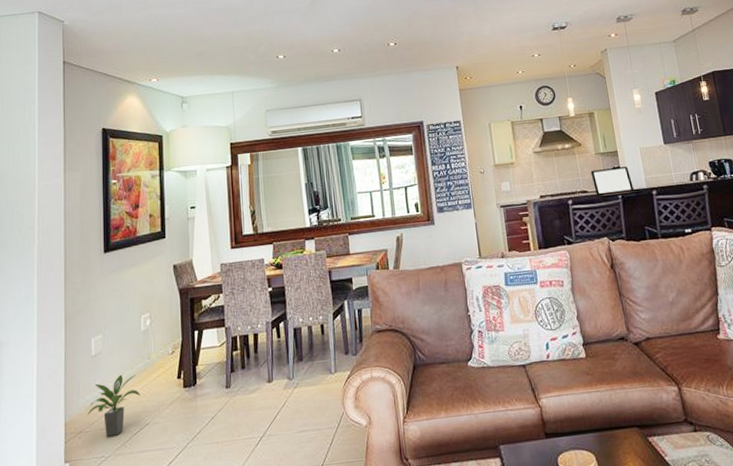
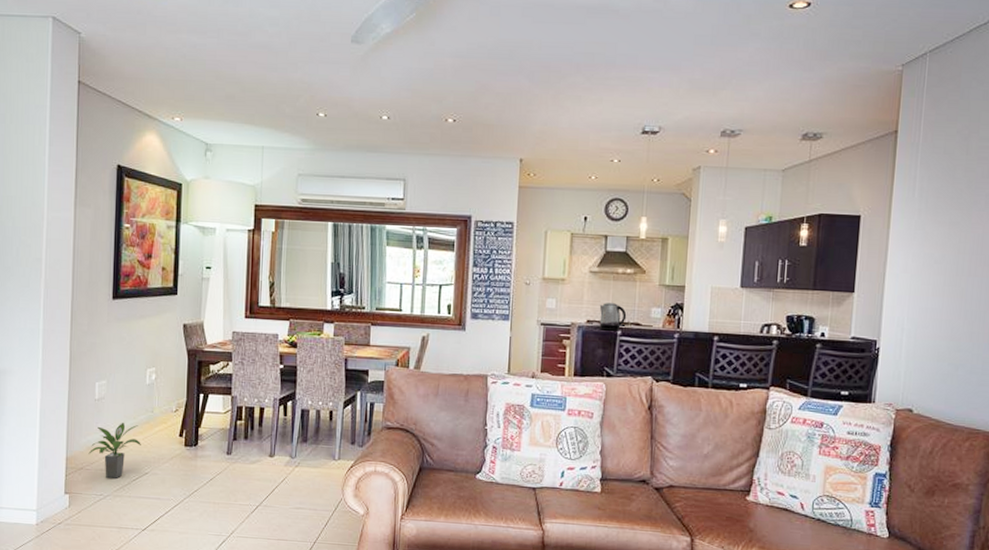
kettle: none [548,176,574,203] -> present [599,303,627,331]
laptop: present [590,166,643,198] -> none [649,303,704,336]

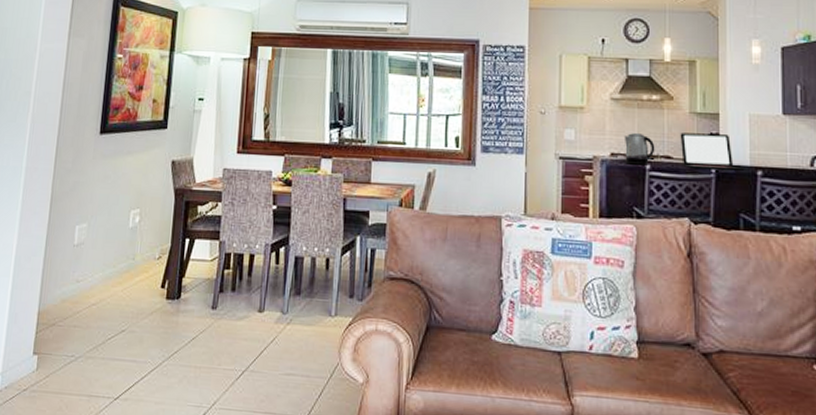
potted plant: present [88,423,141,480] -> none [62,272,120,338]
laptop: none [649,303,704,336] -> present [680,133,745,171]

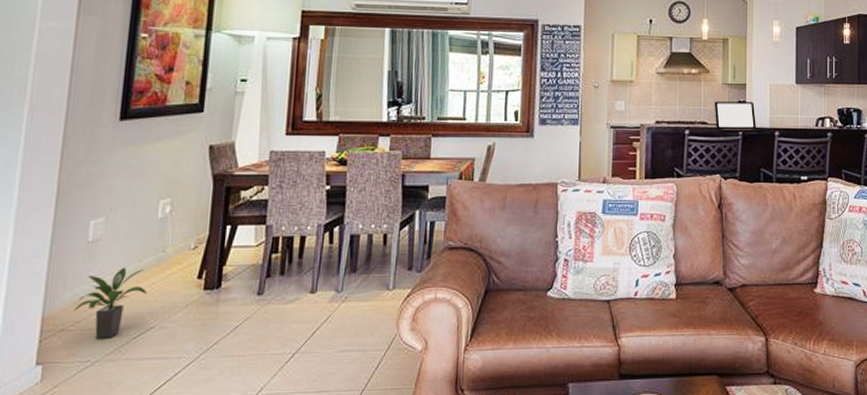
potted plant: none [62,272,120,338] -> present [73,268,147,340]
kettle: present [624,133,655,165] -> none [667,103,694,131]

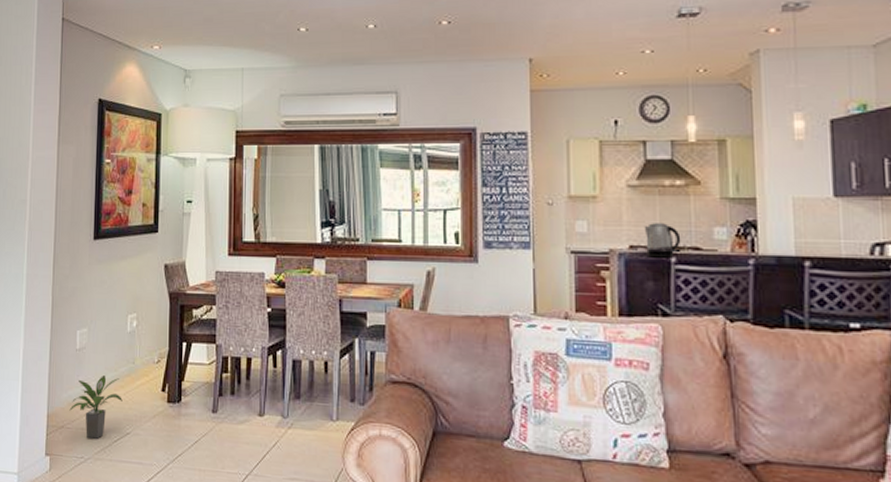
kettle: none [667,103,694,131] -> present [644,223,681,258]
laptop: present [714,101,766,133] -> none [709,221,790,262]

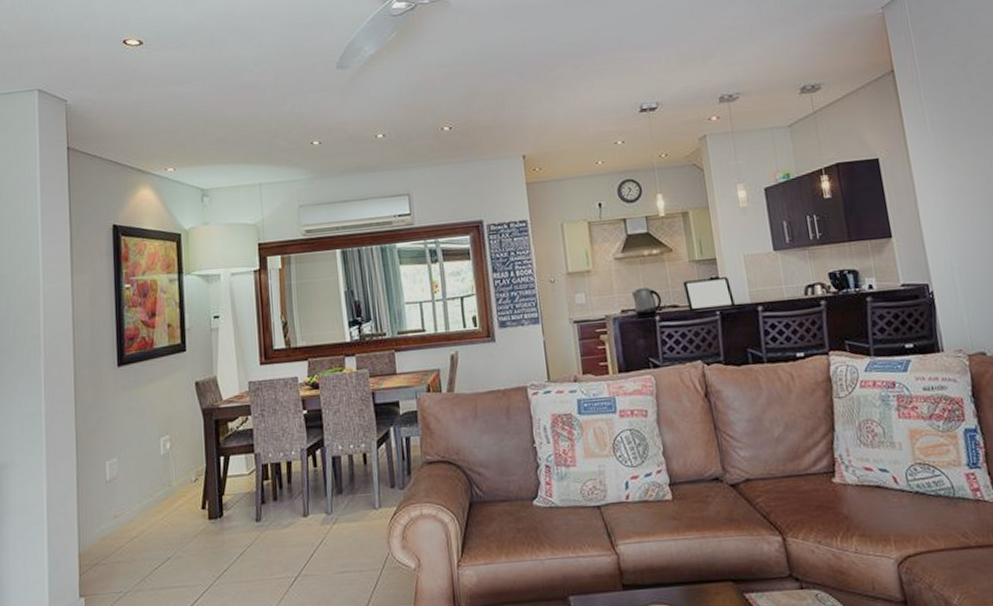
potted plant: present [69,375,122,440] -> none [103,503,161,572]
laptop: none [709,221,790,262] -> present [683,277,747,314]

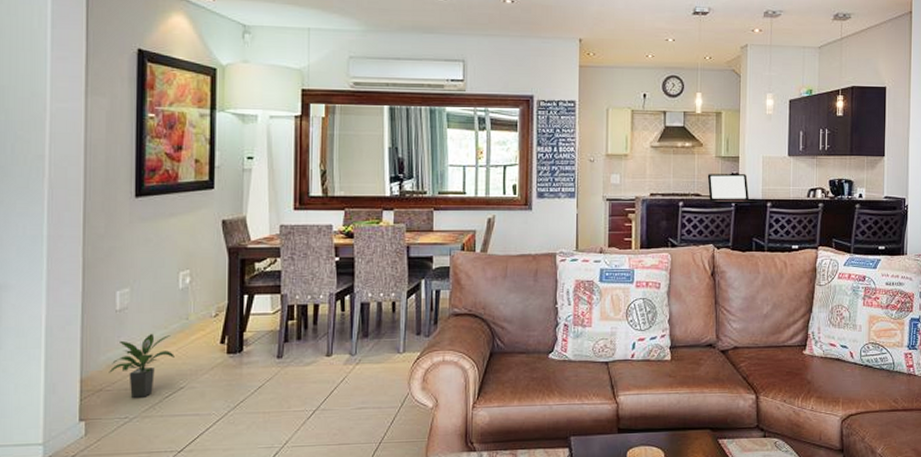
potted plant: none [103,503,161,572] -> present [109,334,174,399]
kettle: present [631,288,662,319] -> none [661,176,687,203]

